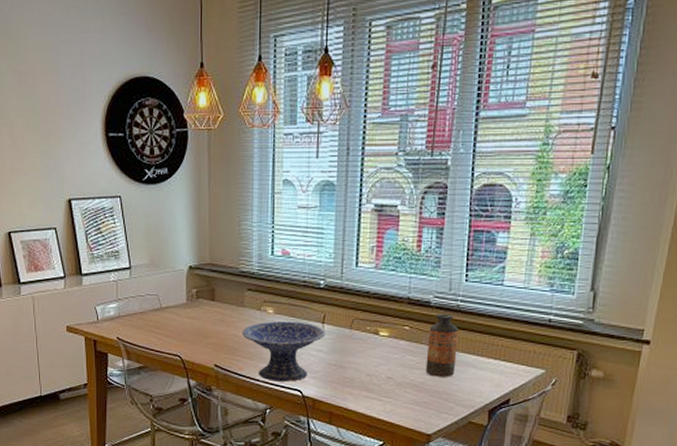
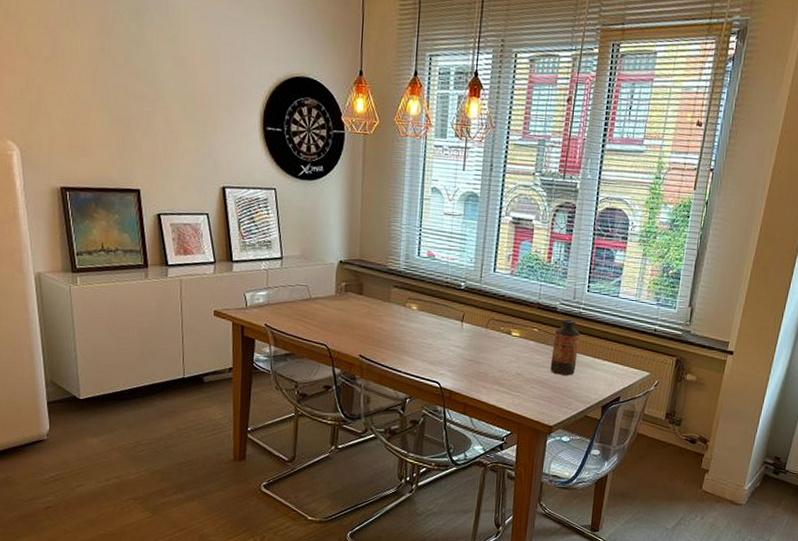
decorative bowl: present [242,321,326,382] -> none [387,317,464,374]

